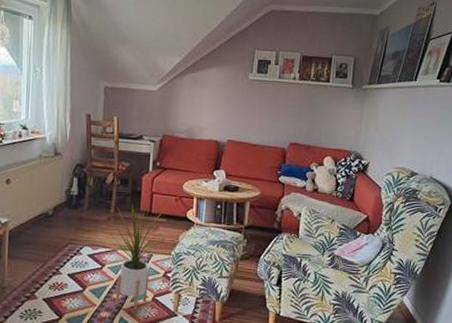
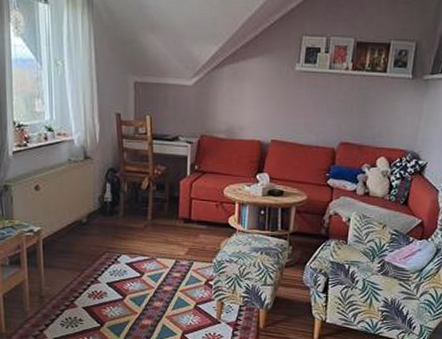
house plant: present [110,202,166,311] -> none [149,208,207,319]

